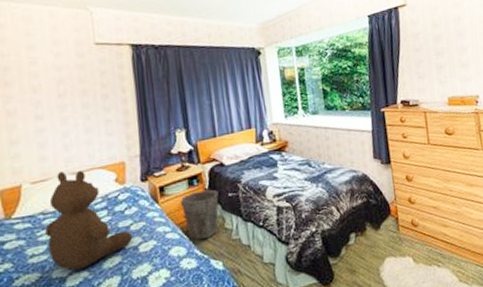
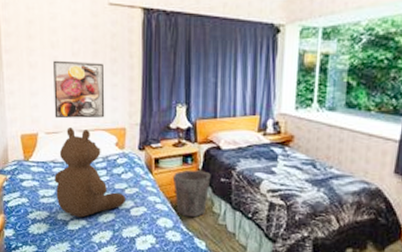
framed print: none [36,100,101,165] -> present [53,60,105,119]

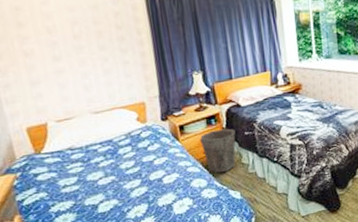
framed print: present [53,60,105,119] -> none [52,42,121,105]
bear: present [54,127,125,218] -> none [74,110,156,199]

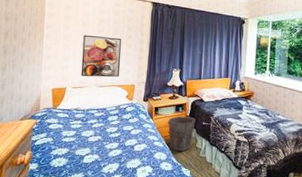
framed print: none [52,42,121,105] -> present [81,34,121,77]

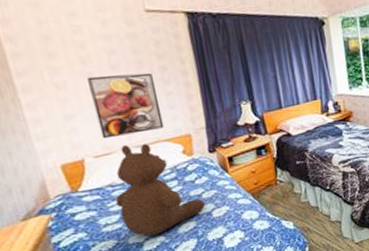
bear: none [76,84,131,153] -> present [115,144,205,236]
waste bin: present [168,116,196,151] -> none [250,158,288,205]

